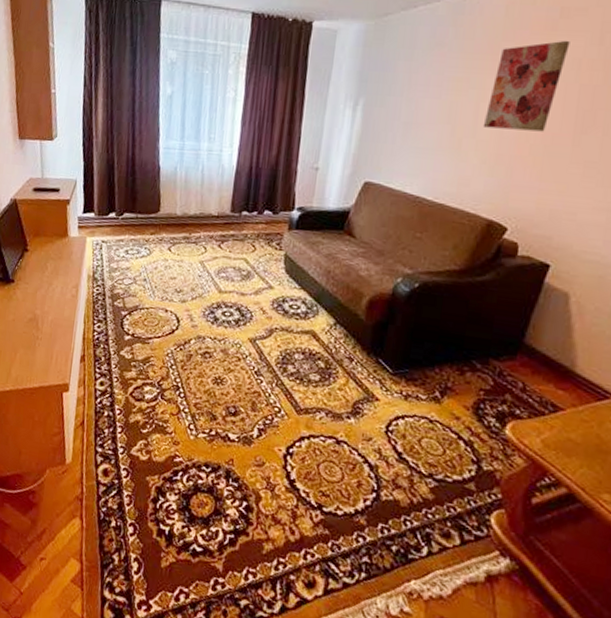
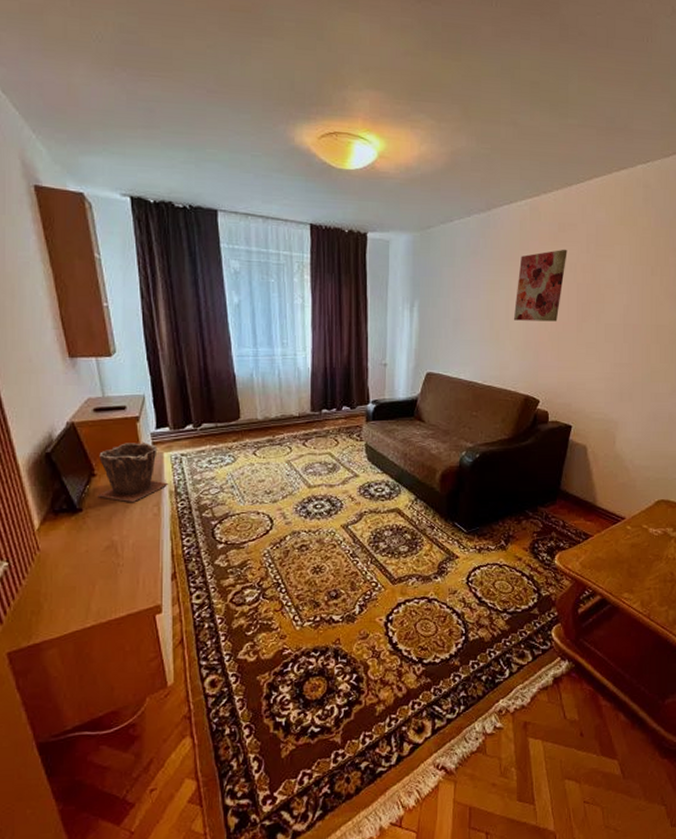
plant pot: none [28,223,88,281] -> present [98,441,169,502]

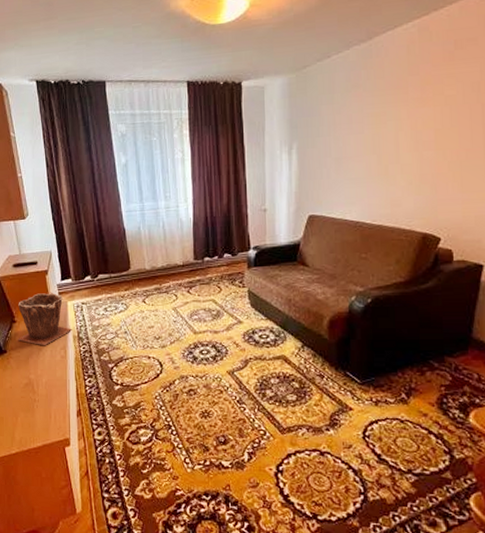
wall art: present [513,249,567,322] -> none [404,67,468,153]

